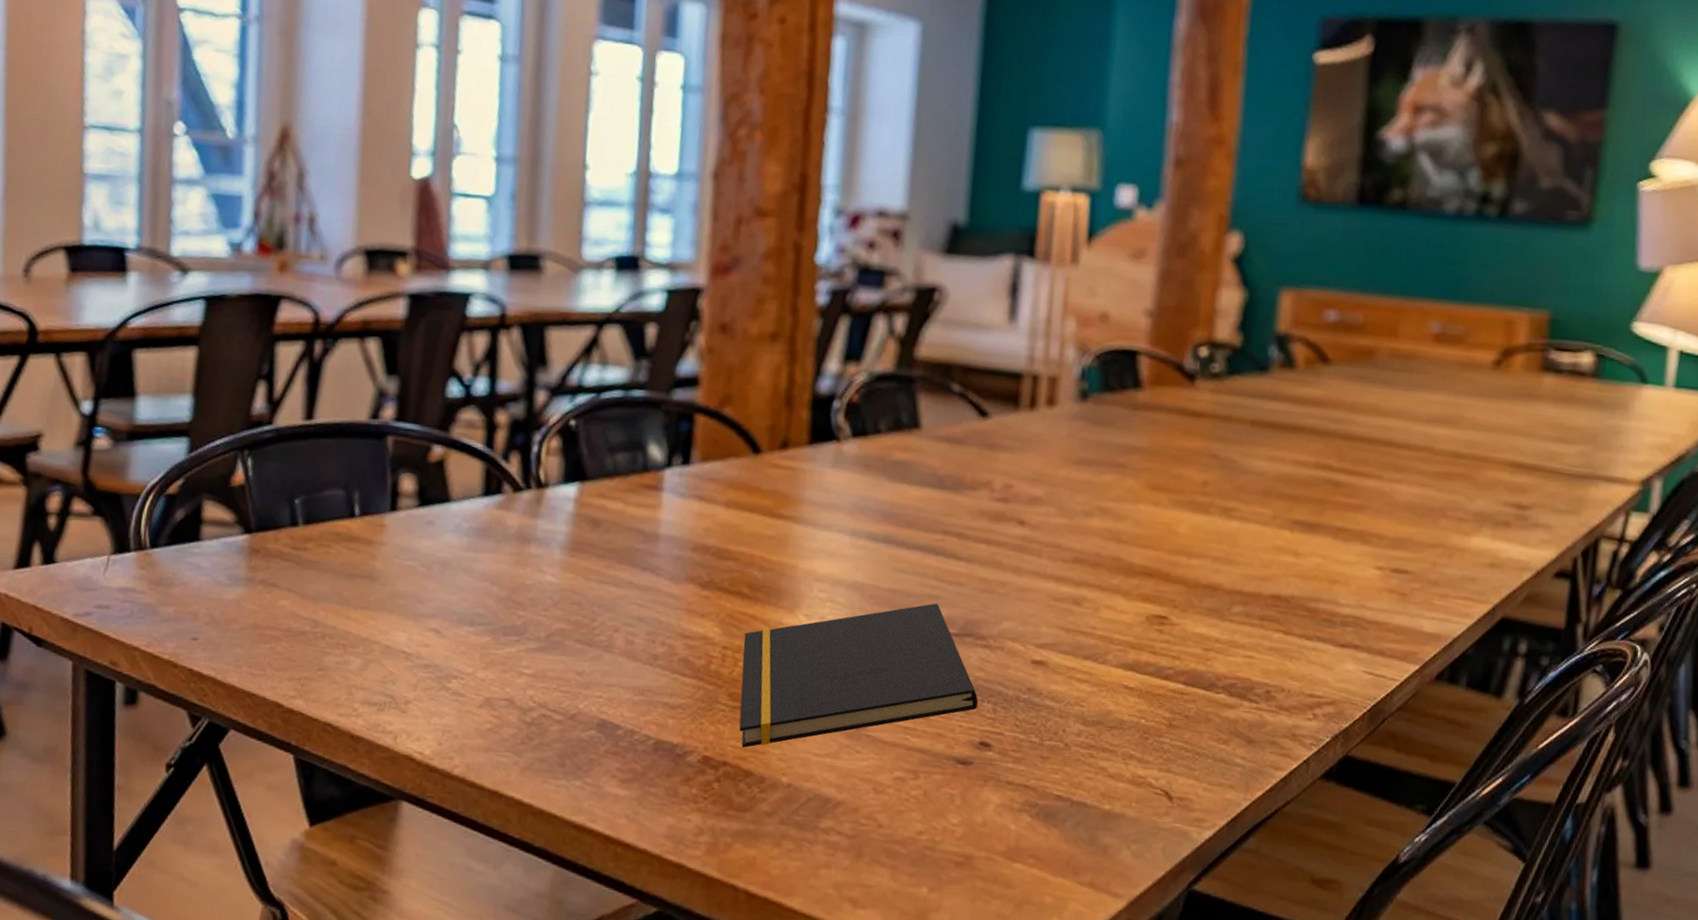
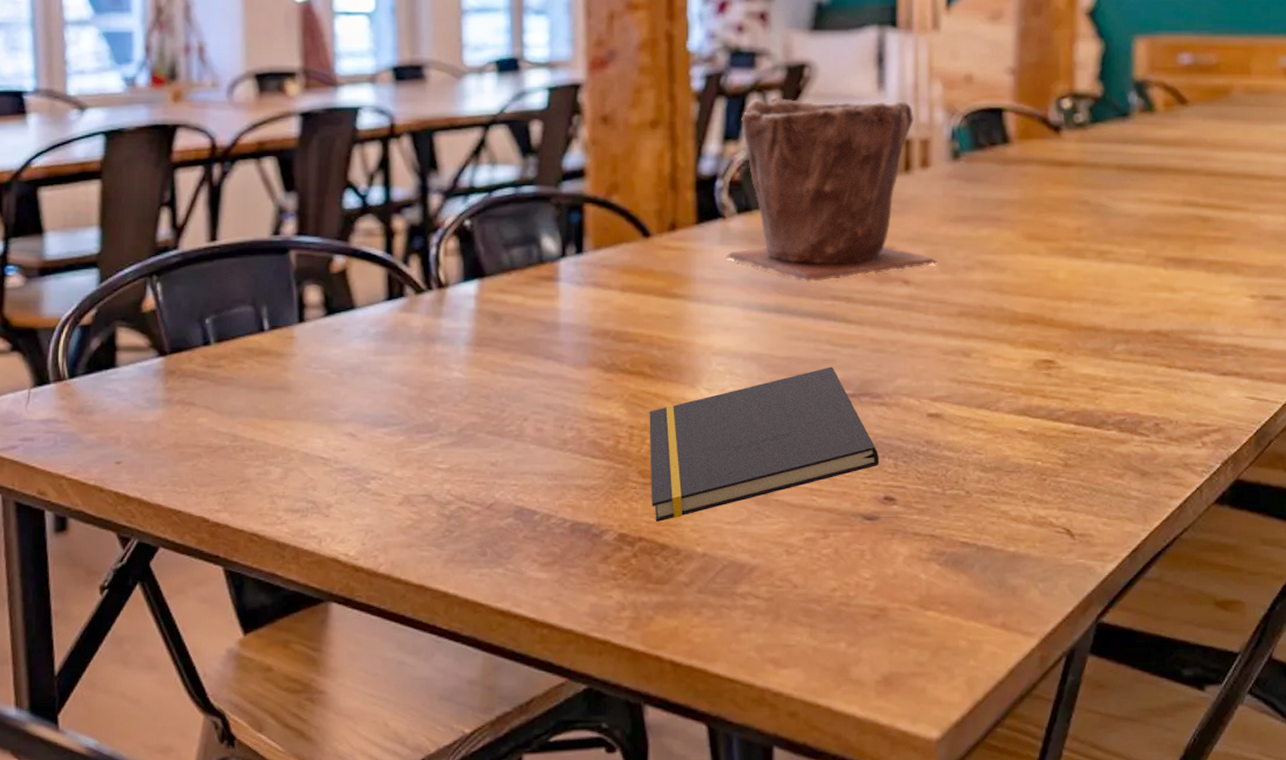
plant pot: none [836,319,1055,515] -> present [725,96,937,282]

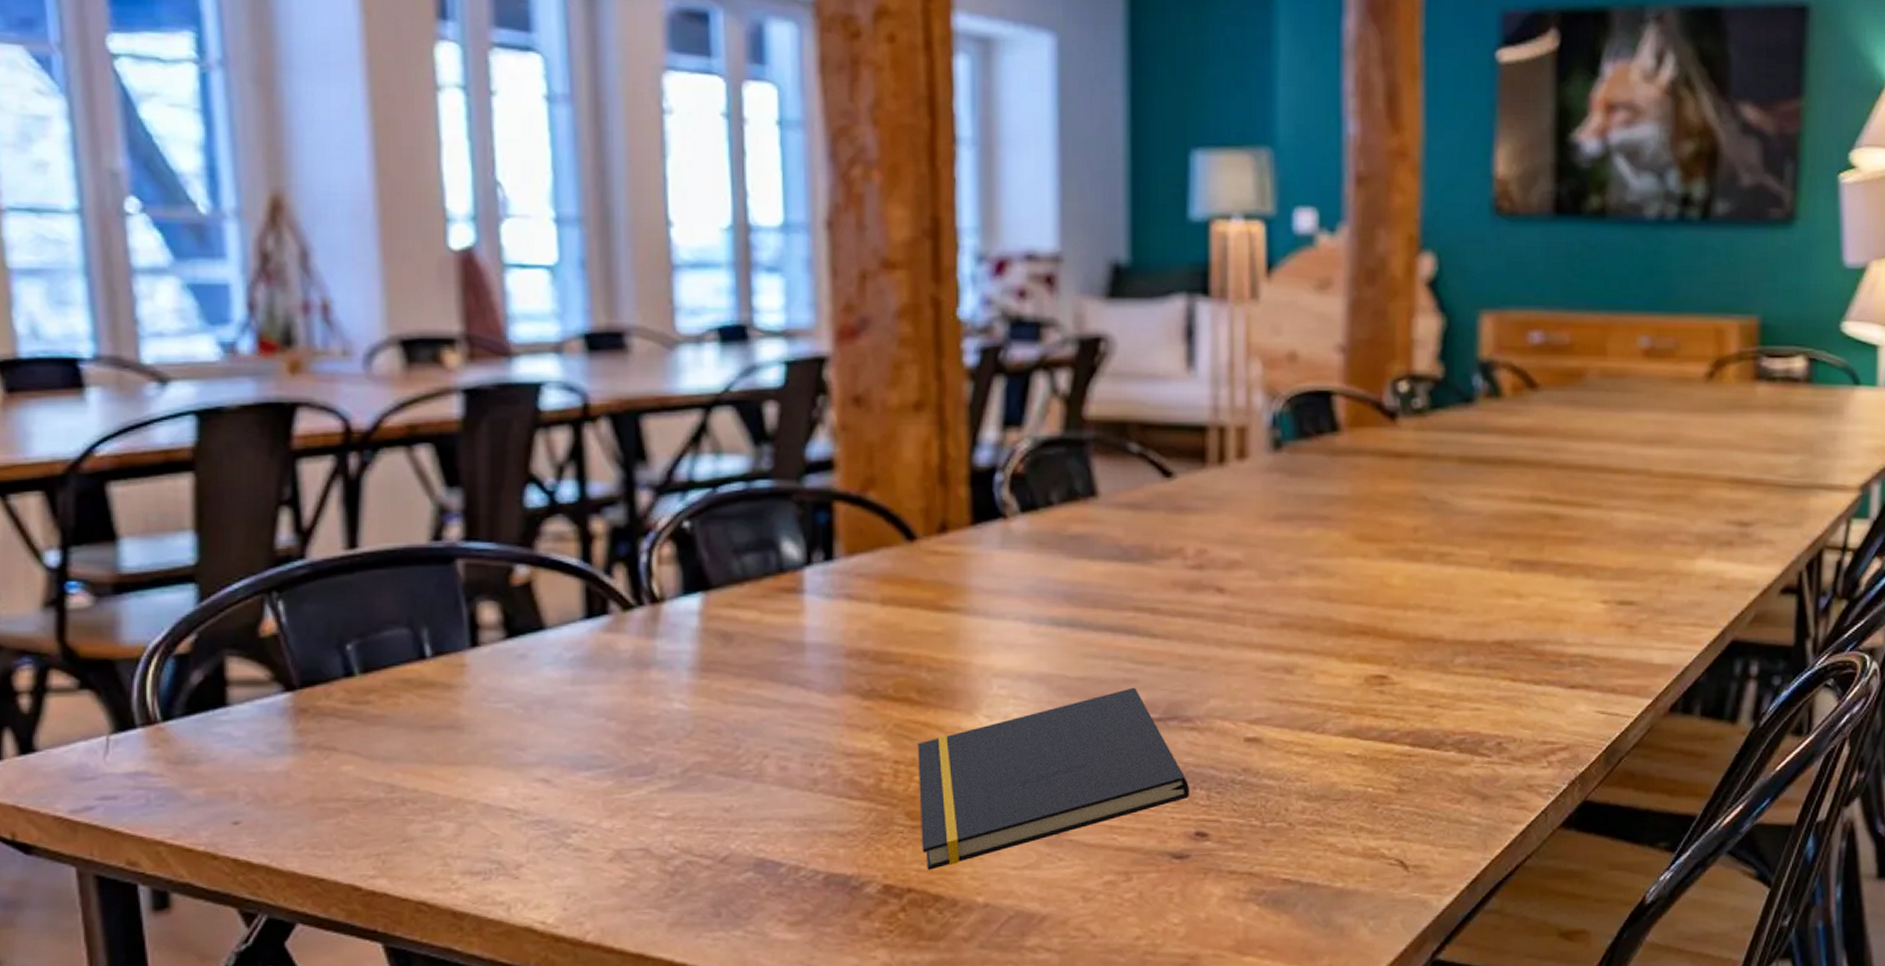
plant pot: present [725,96,937,282] -> none [1007,375,1256,591]

